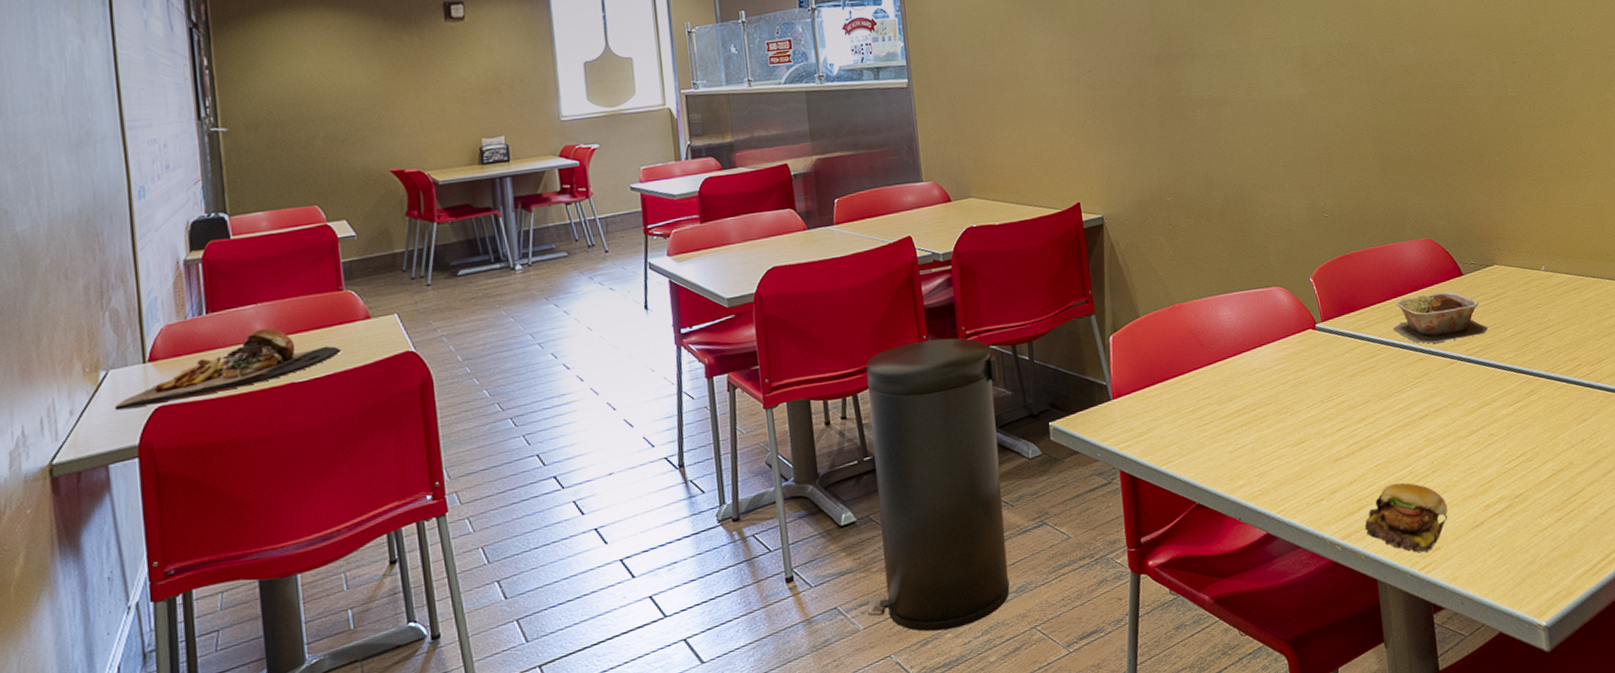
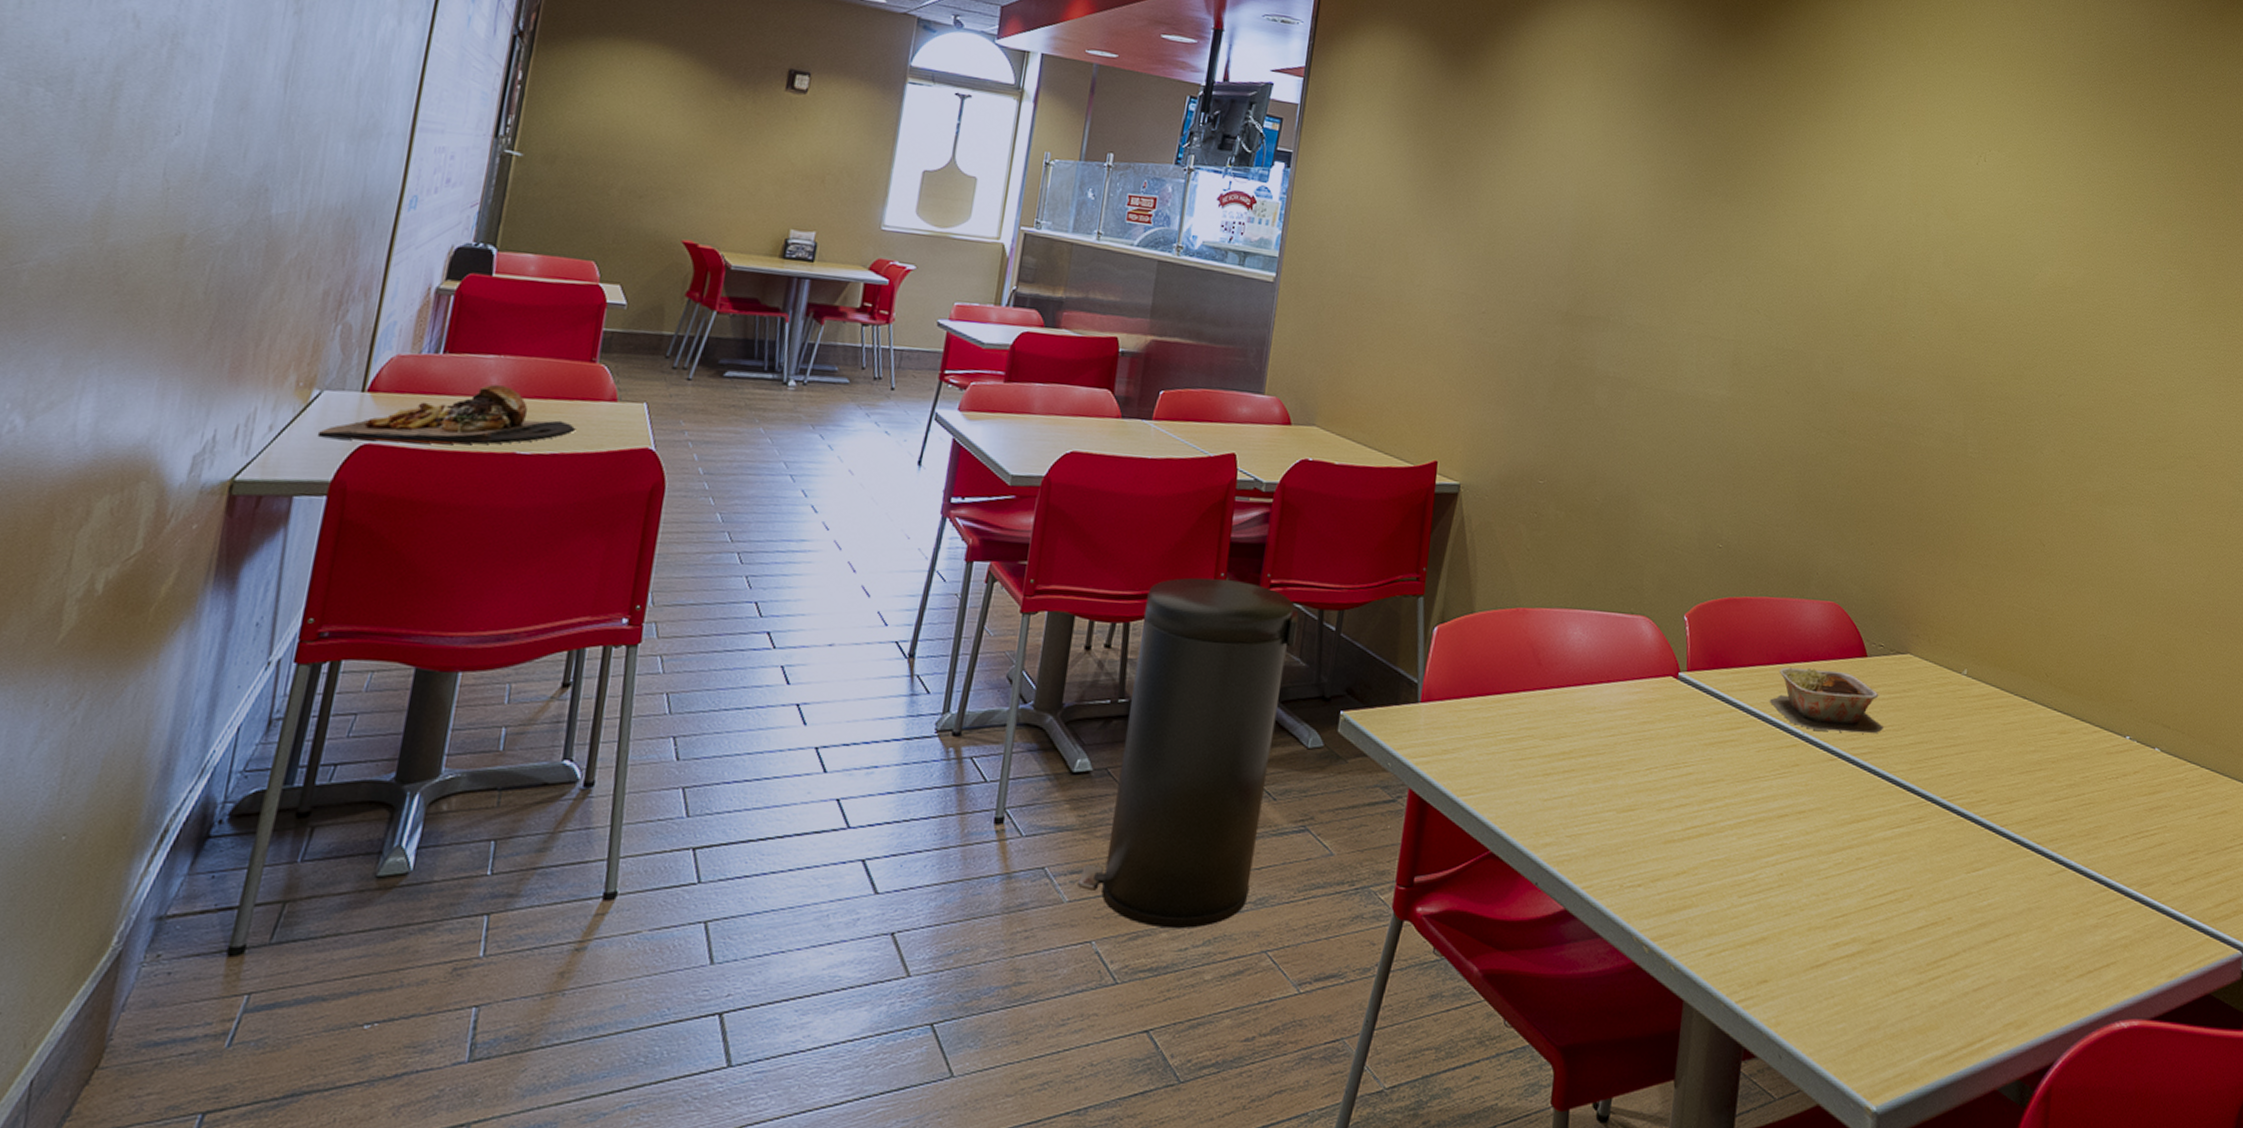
burger: present [1364,482,1448,553] -> none [1682,888,1788,982]

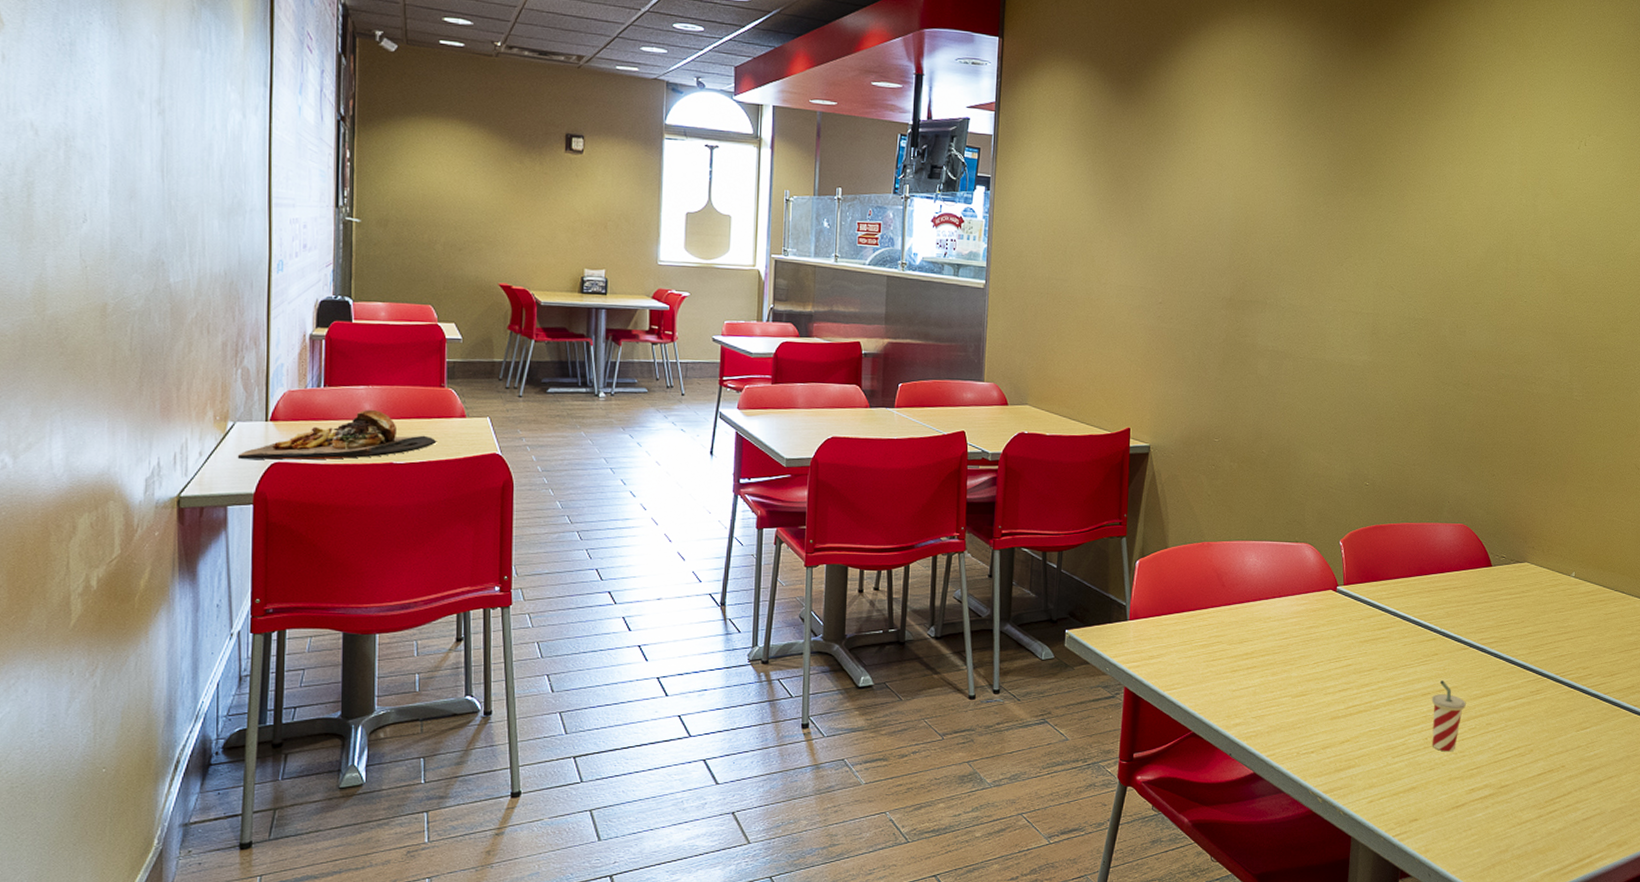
pedal bin: present [1078,577,1299,928] -> none [871,532,1026,799]
takeout container: present [1769,667,1885,734] -> none [1412,578,1507,627]
beverage cup: none [1788,799,1832,893] -> present [1431,680,1466,752]

